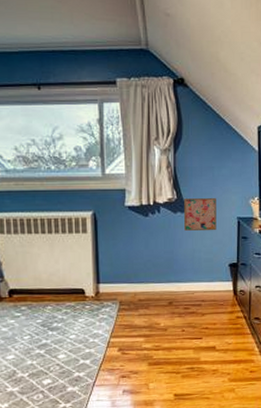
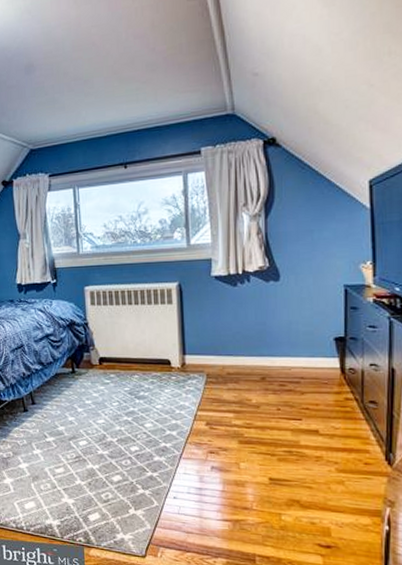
wall art: present [184,198,217,231] -> none [278,264,318,301]

